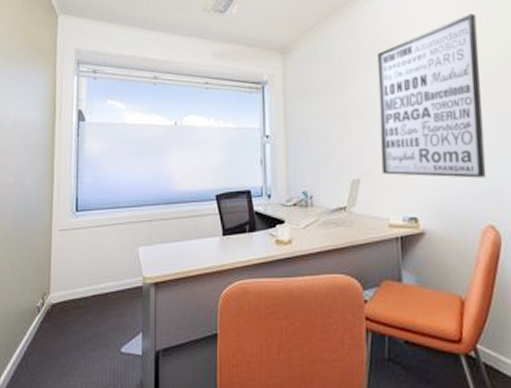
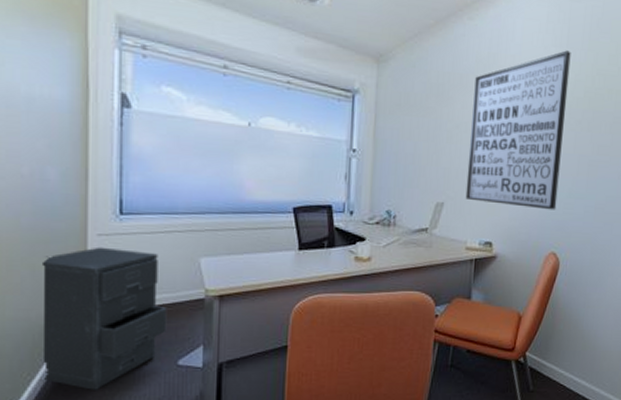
filing cabinet: none [16,241,112,375] -> present [43,247,167,390]

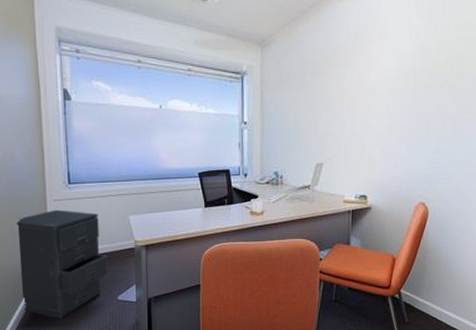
wall art: present [465,50,571,210] -> none [341,21,433,165]

